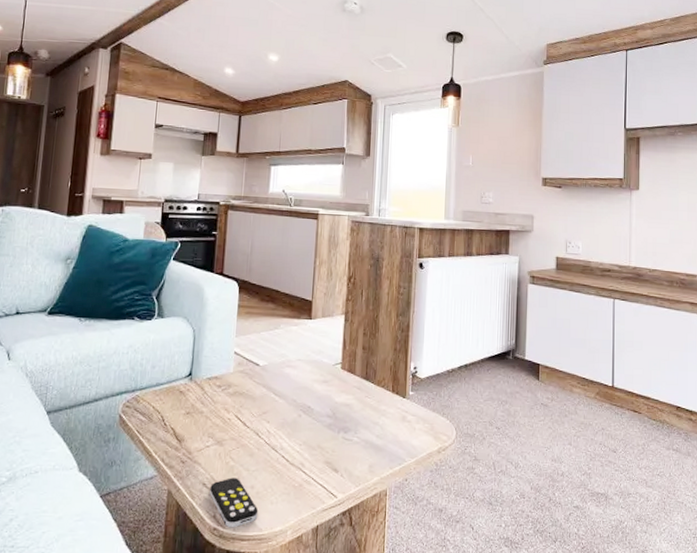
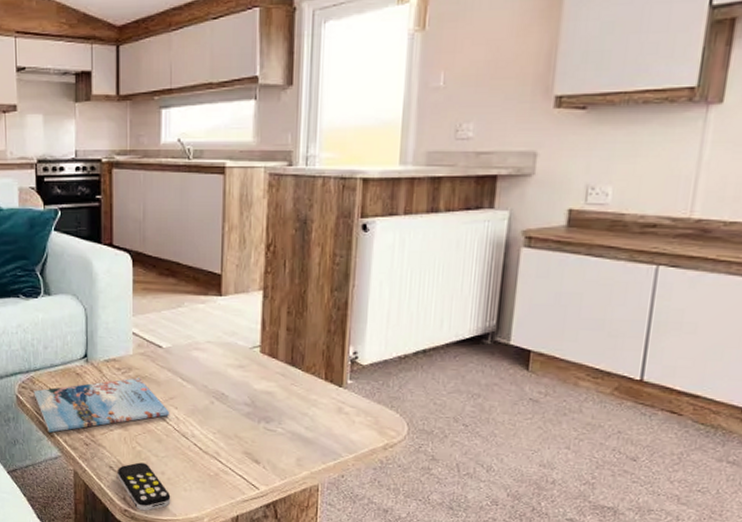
magazine: none [136,394,263,452] -> present [33,377,170,433]

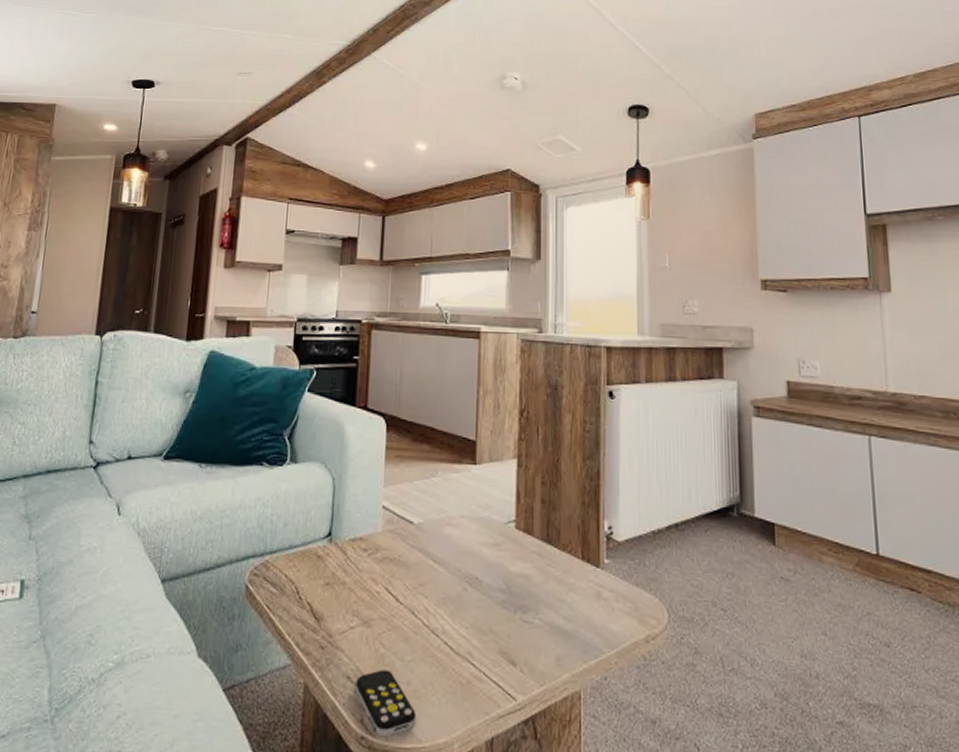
magazine: present [33,377,170,433] -> none [266,560,419,633]

